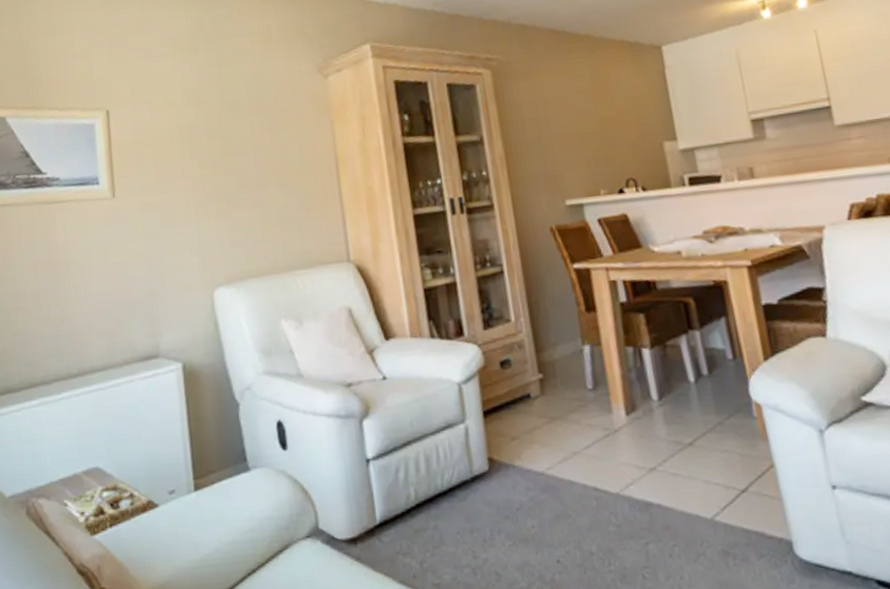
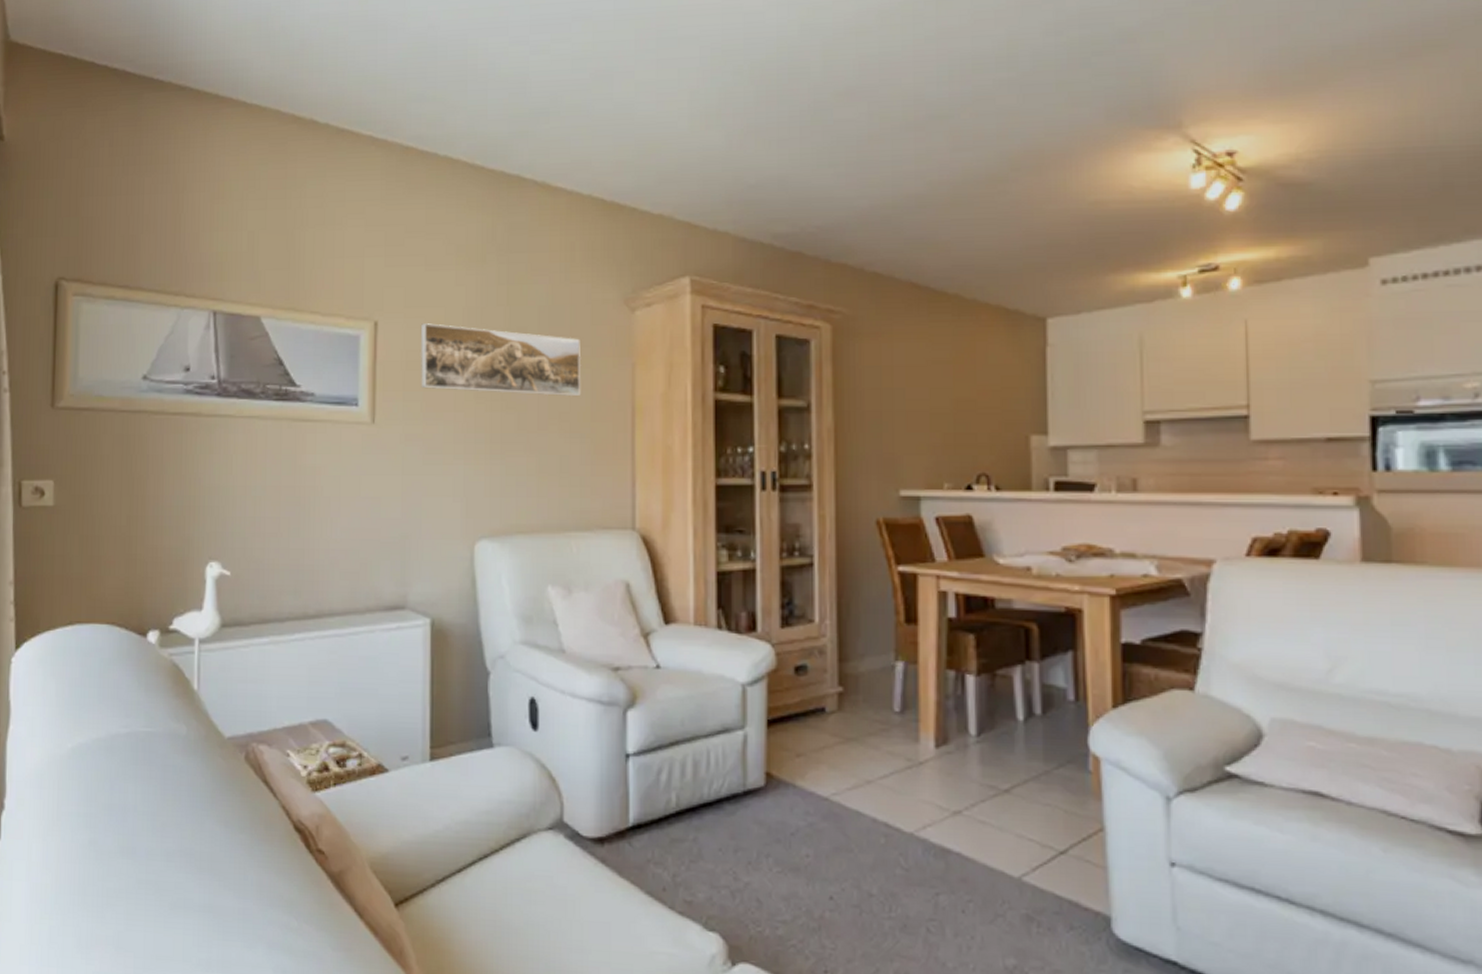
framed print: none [147,104,290,163] -> present [421,323,582,397]

